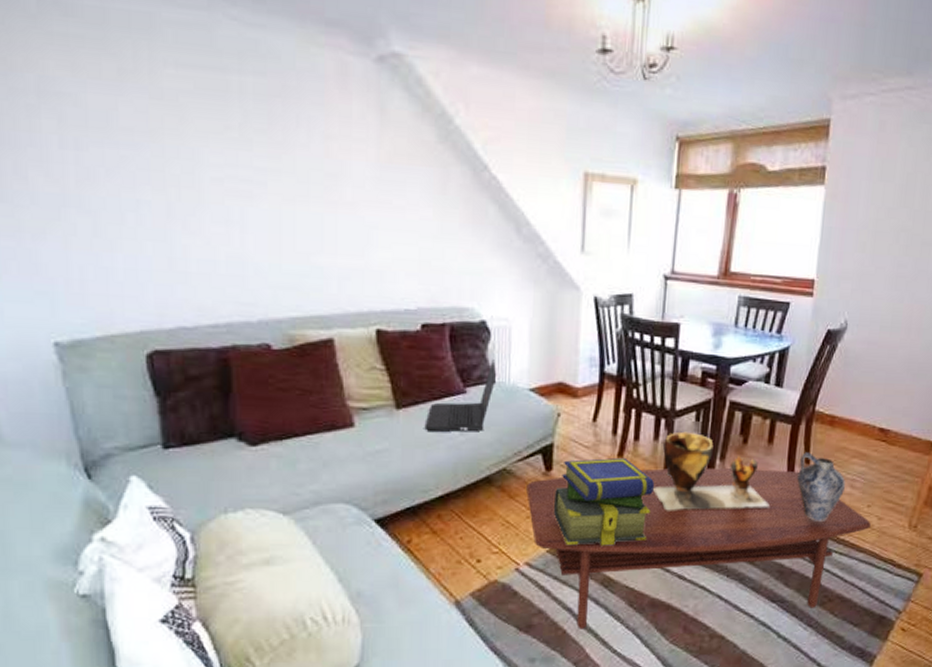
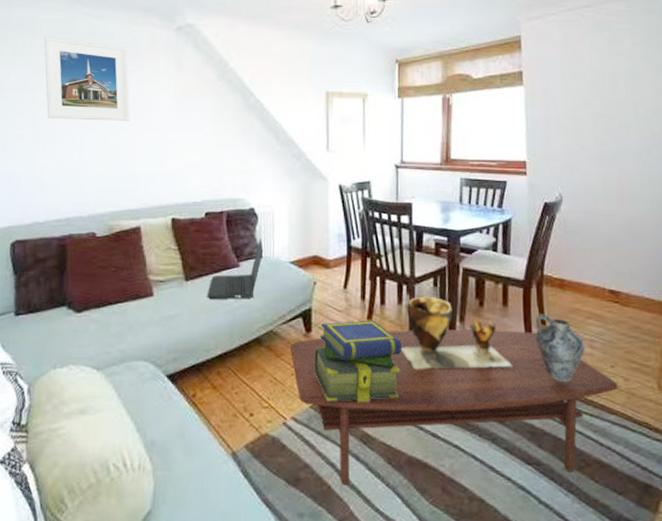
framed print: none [168,47,312,192] -> present [44,36,130,121]

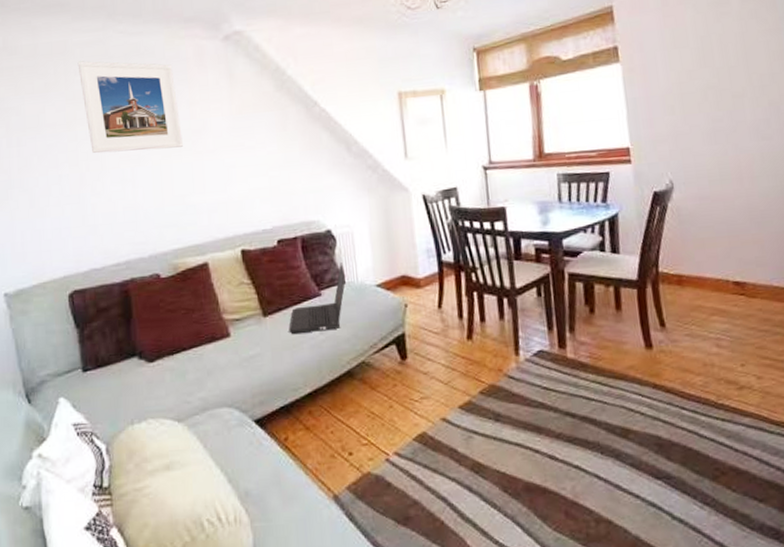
coffee table: present [290,329,618,486] -> none [386,336,750,520]
stack of books: present [314,320,403,403] -> none [412,339,509,432]
clay pot: present [401,296,512,370] -> none [507,308,631,389]
ceramic jug: present [536,314,585,382] -> none [654,315,711,387]

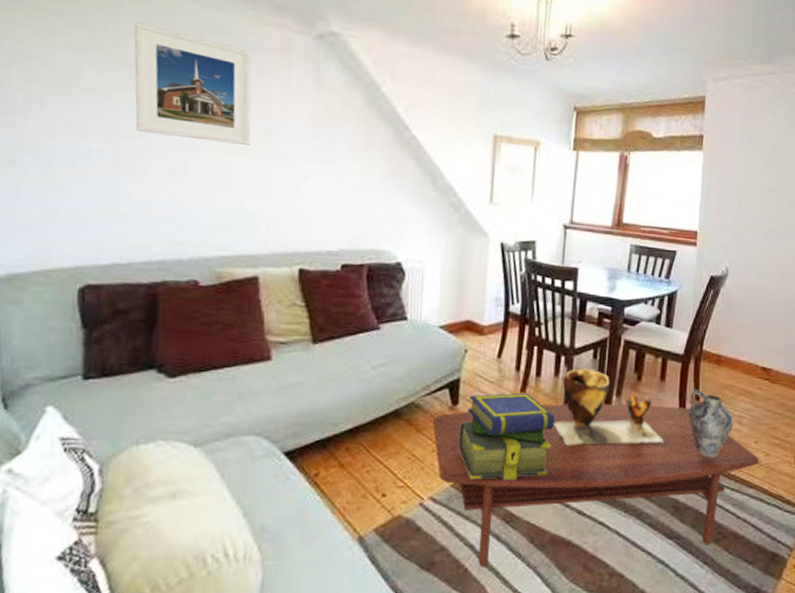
laptop computer: present [289,262,346,335] -> none [338,298,410,367]
coffee table: none [386,336,750,520] -> present [433,403,759,567]
stack of books: none [412,339,509,432] -> present [458,392,556,480]
clay pot: none [507,308,631,389] -> present [554,368,663,446]
ceramic jug: none [654,315,711,387] -> present [689,389,733,457]

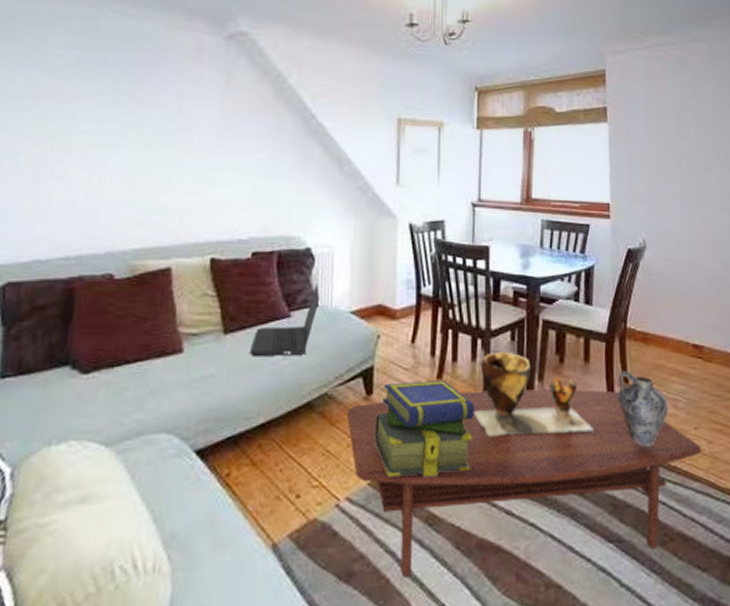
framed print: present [134,22,252,145] -> none [59,34,167,140]
laptop computer: none [338,298,410,367] -> present [249,284,320,357]

